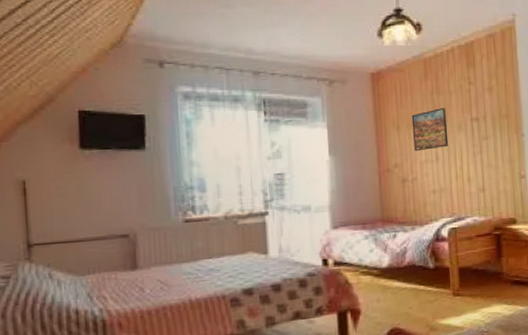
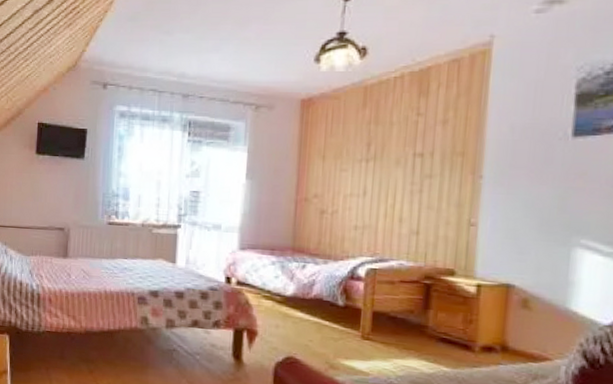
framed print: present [411,107,449,152] -> none [339,139,383,184]

